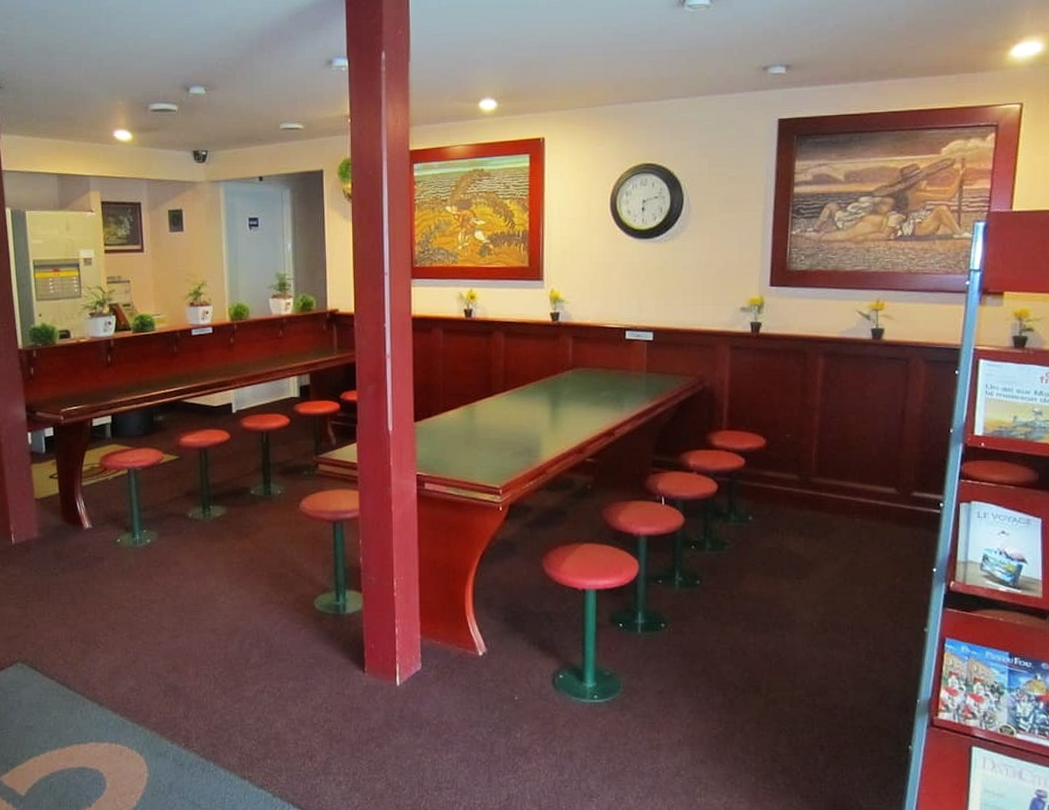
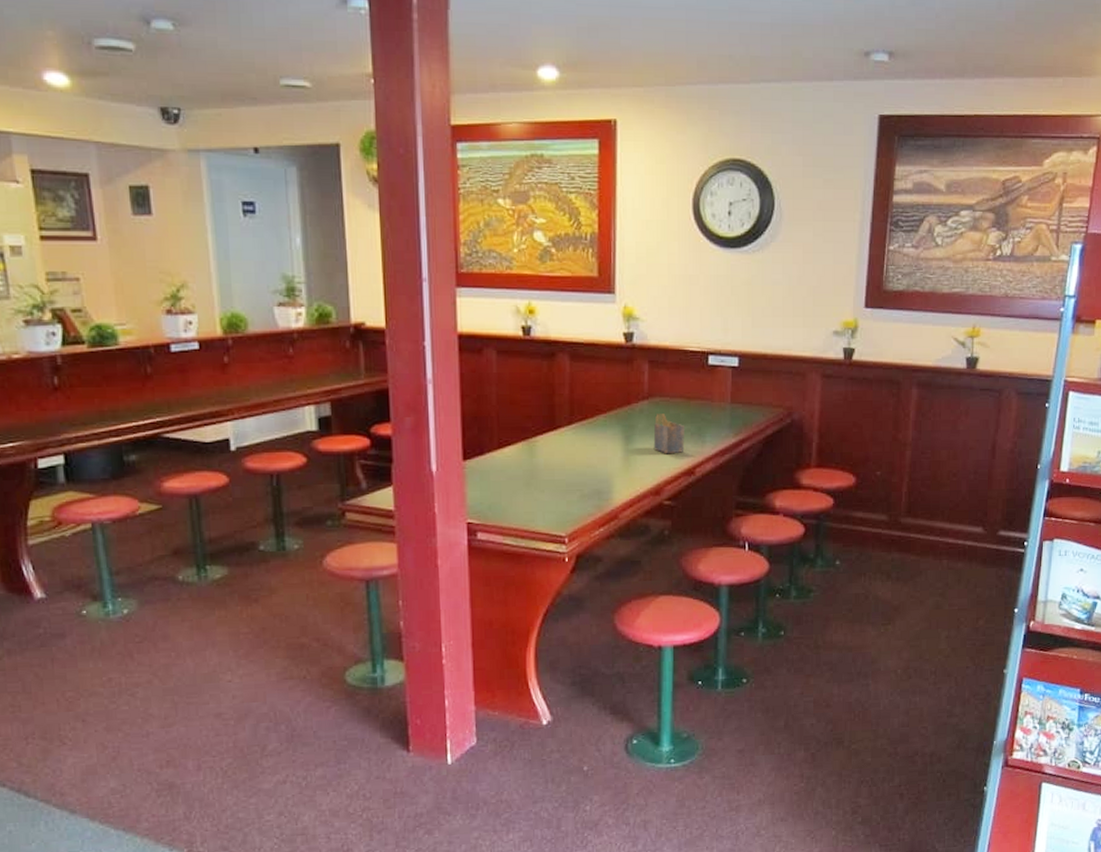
napkin holder: none [577,382,605,418] -> present [653,414,685,454]

